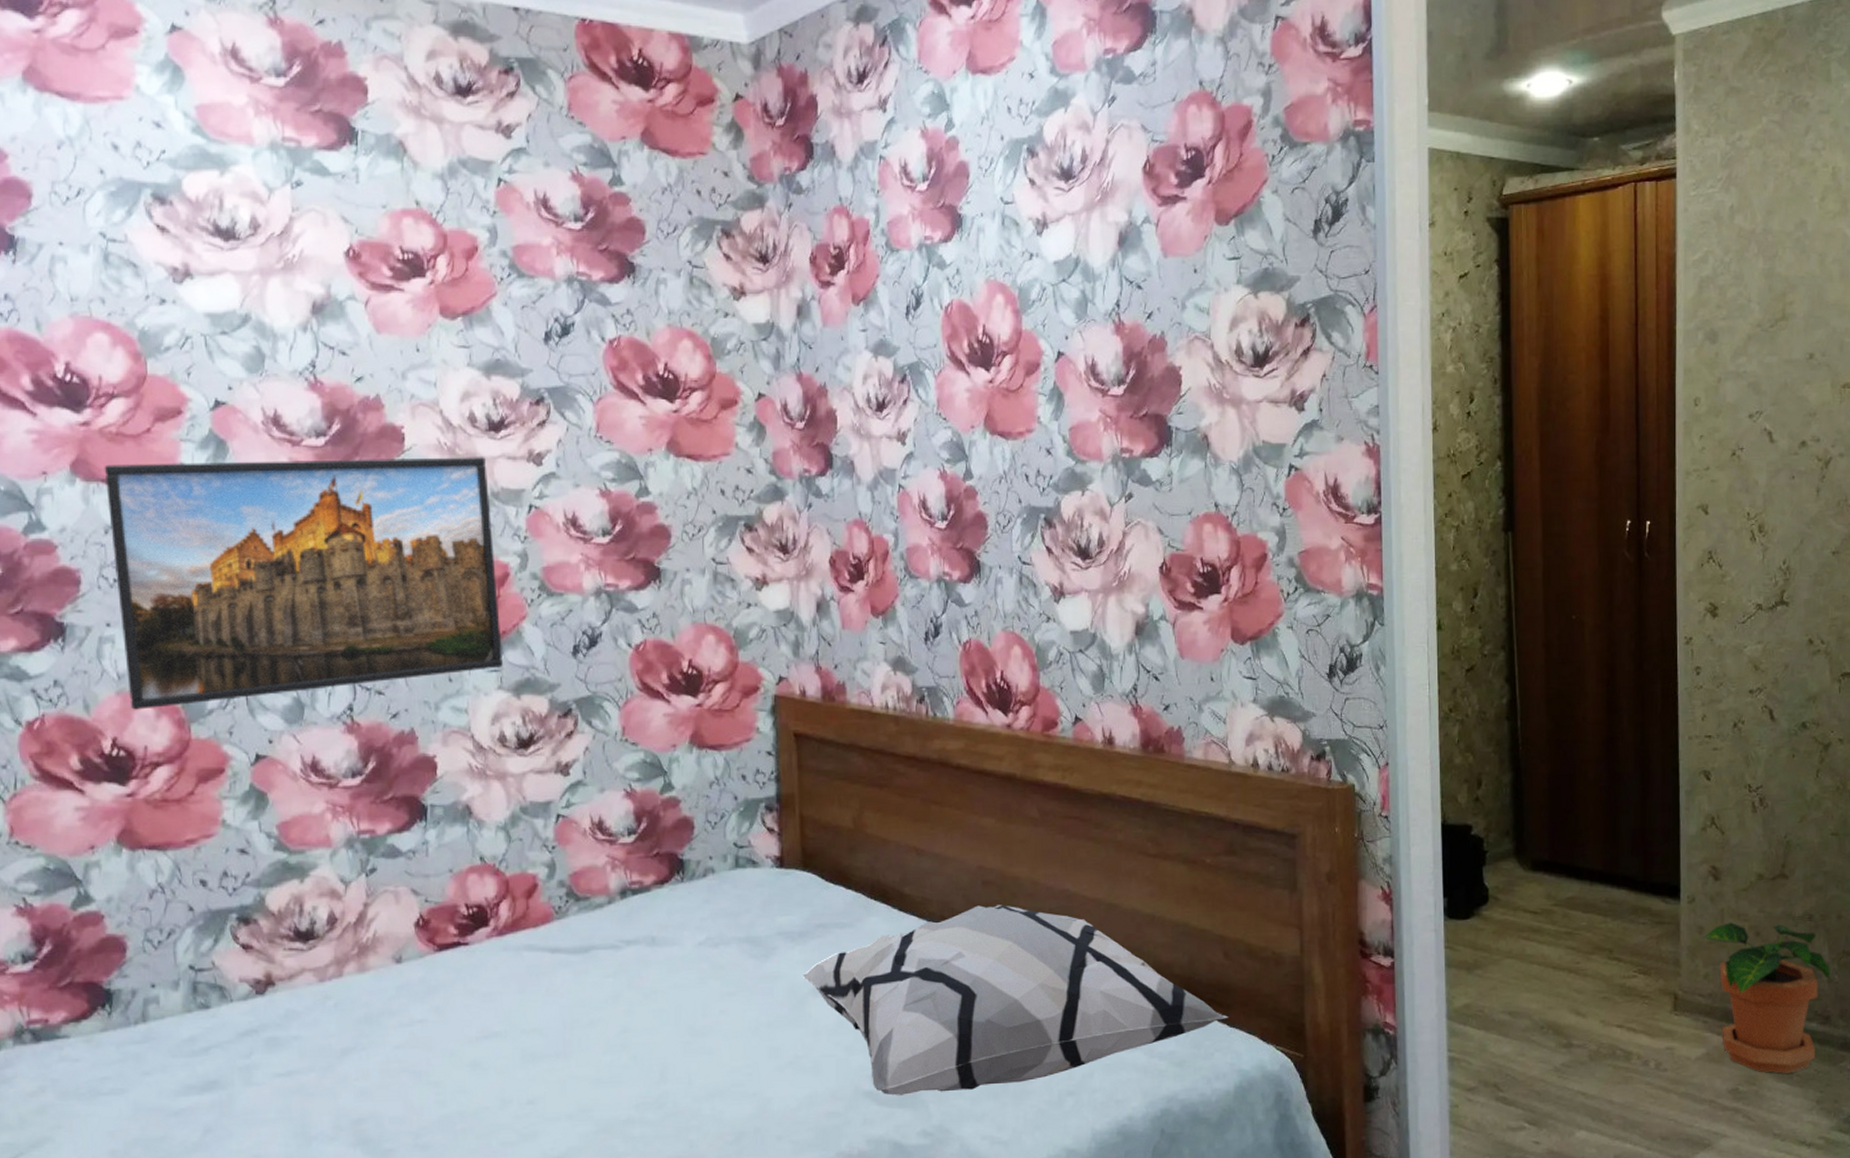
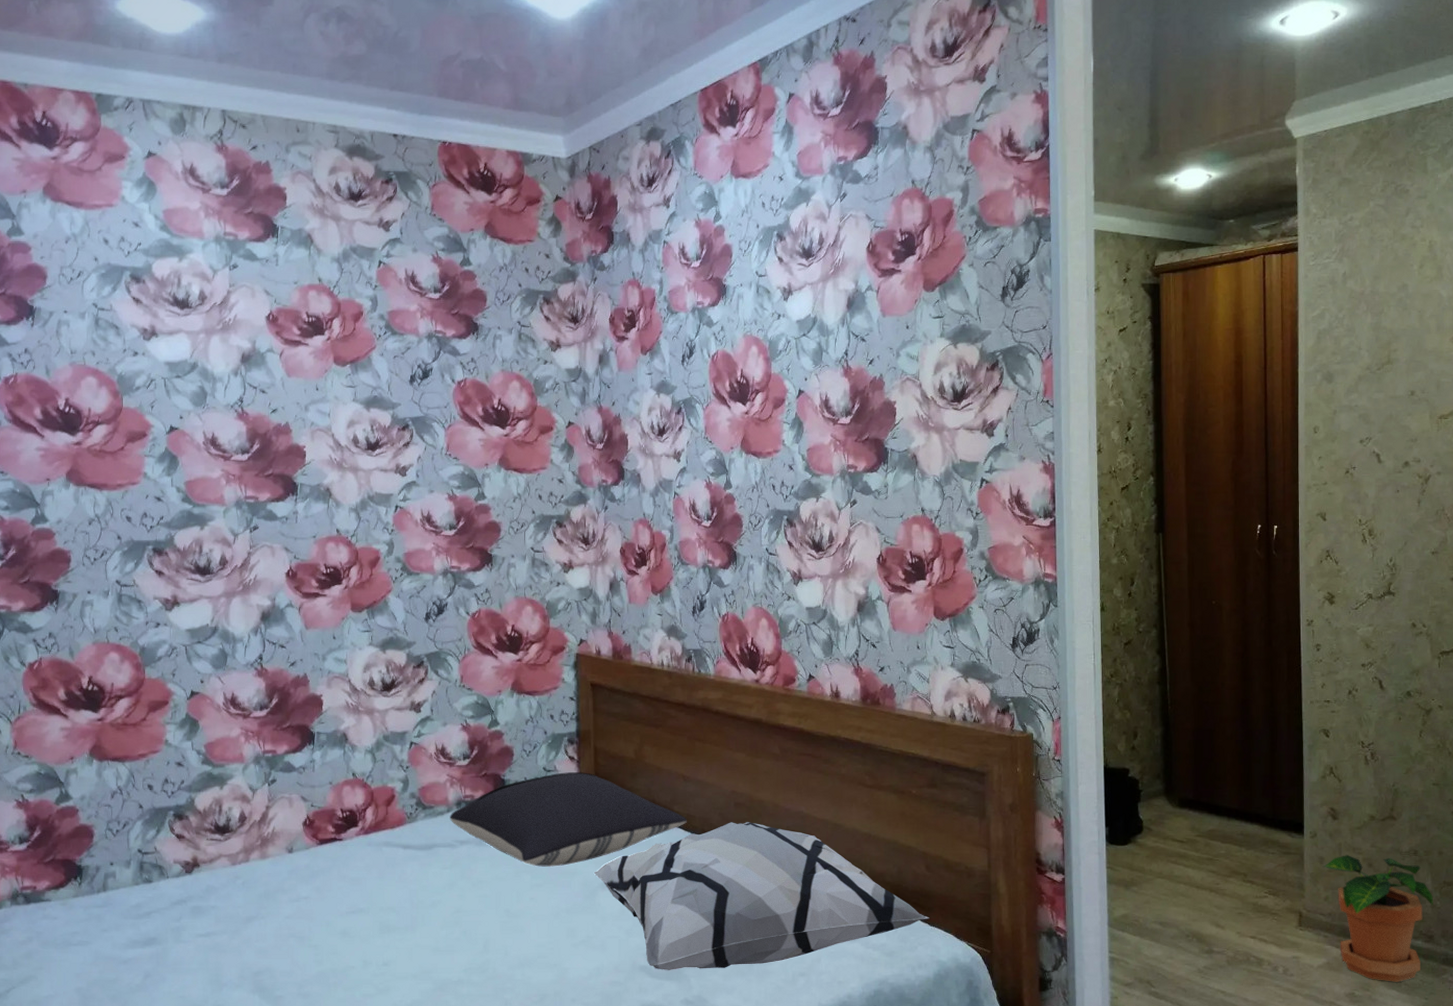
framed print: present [104,457,503,710] -> none [90,469,373,656]
pillow: none [611,847,921,970] -> present [450,772,687,867]

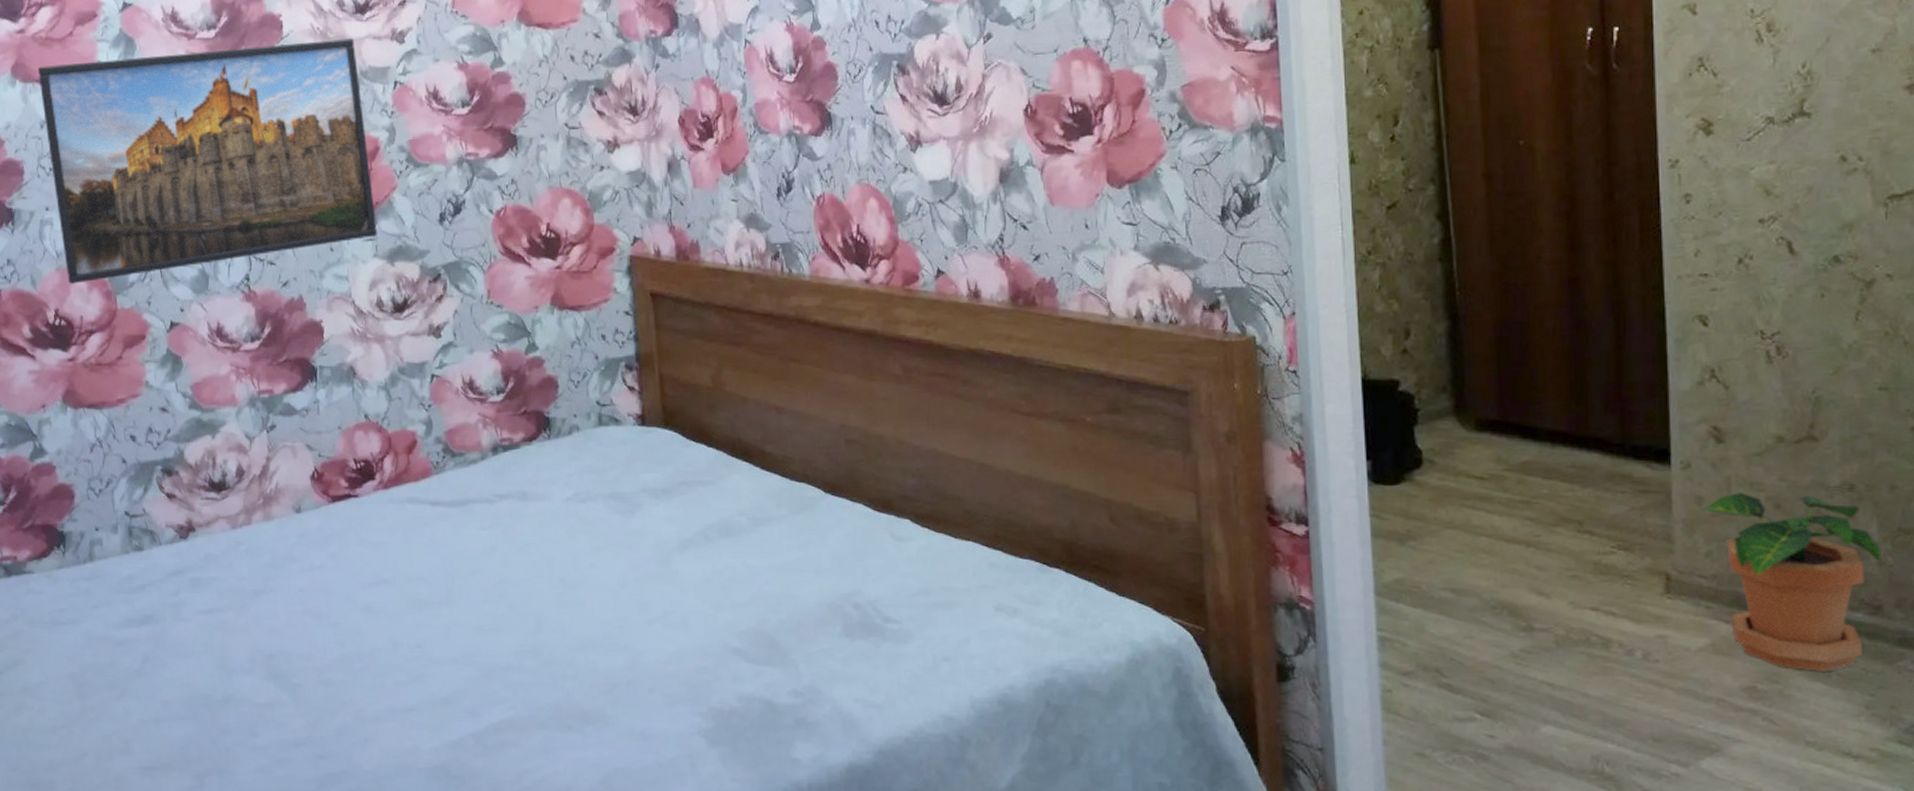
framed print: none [90,469,373,656] -> present [37,38,377,284]
pillow: present [450,772,687,867] -> none [485,406,784,525]
decorative pillow: present [594,822,929,970] -> none [668,464,1116,654]

